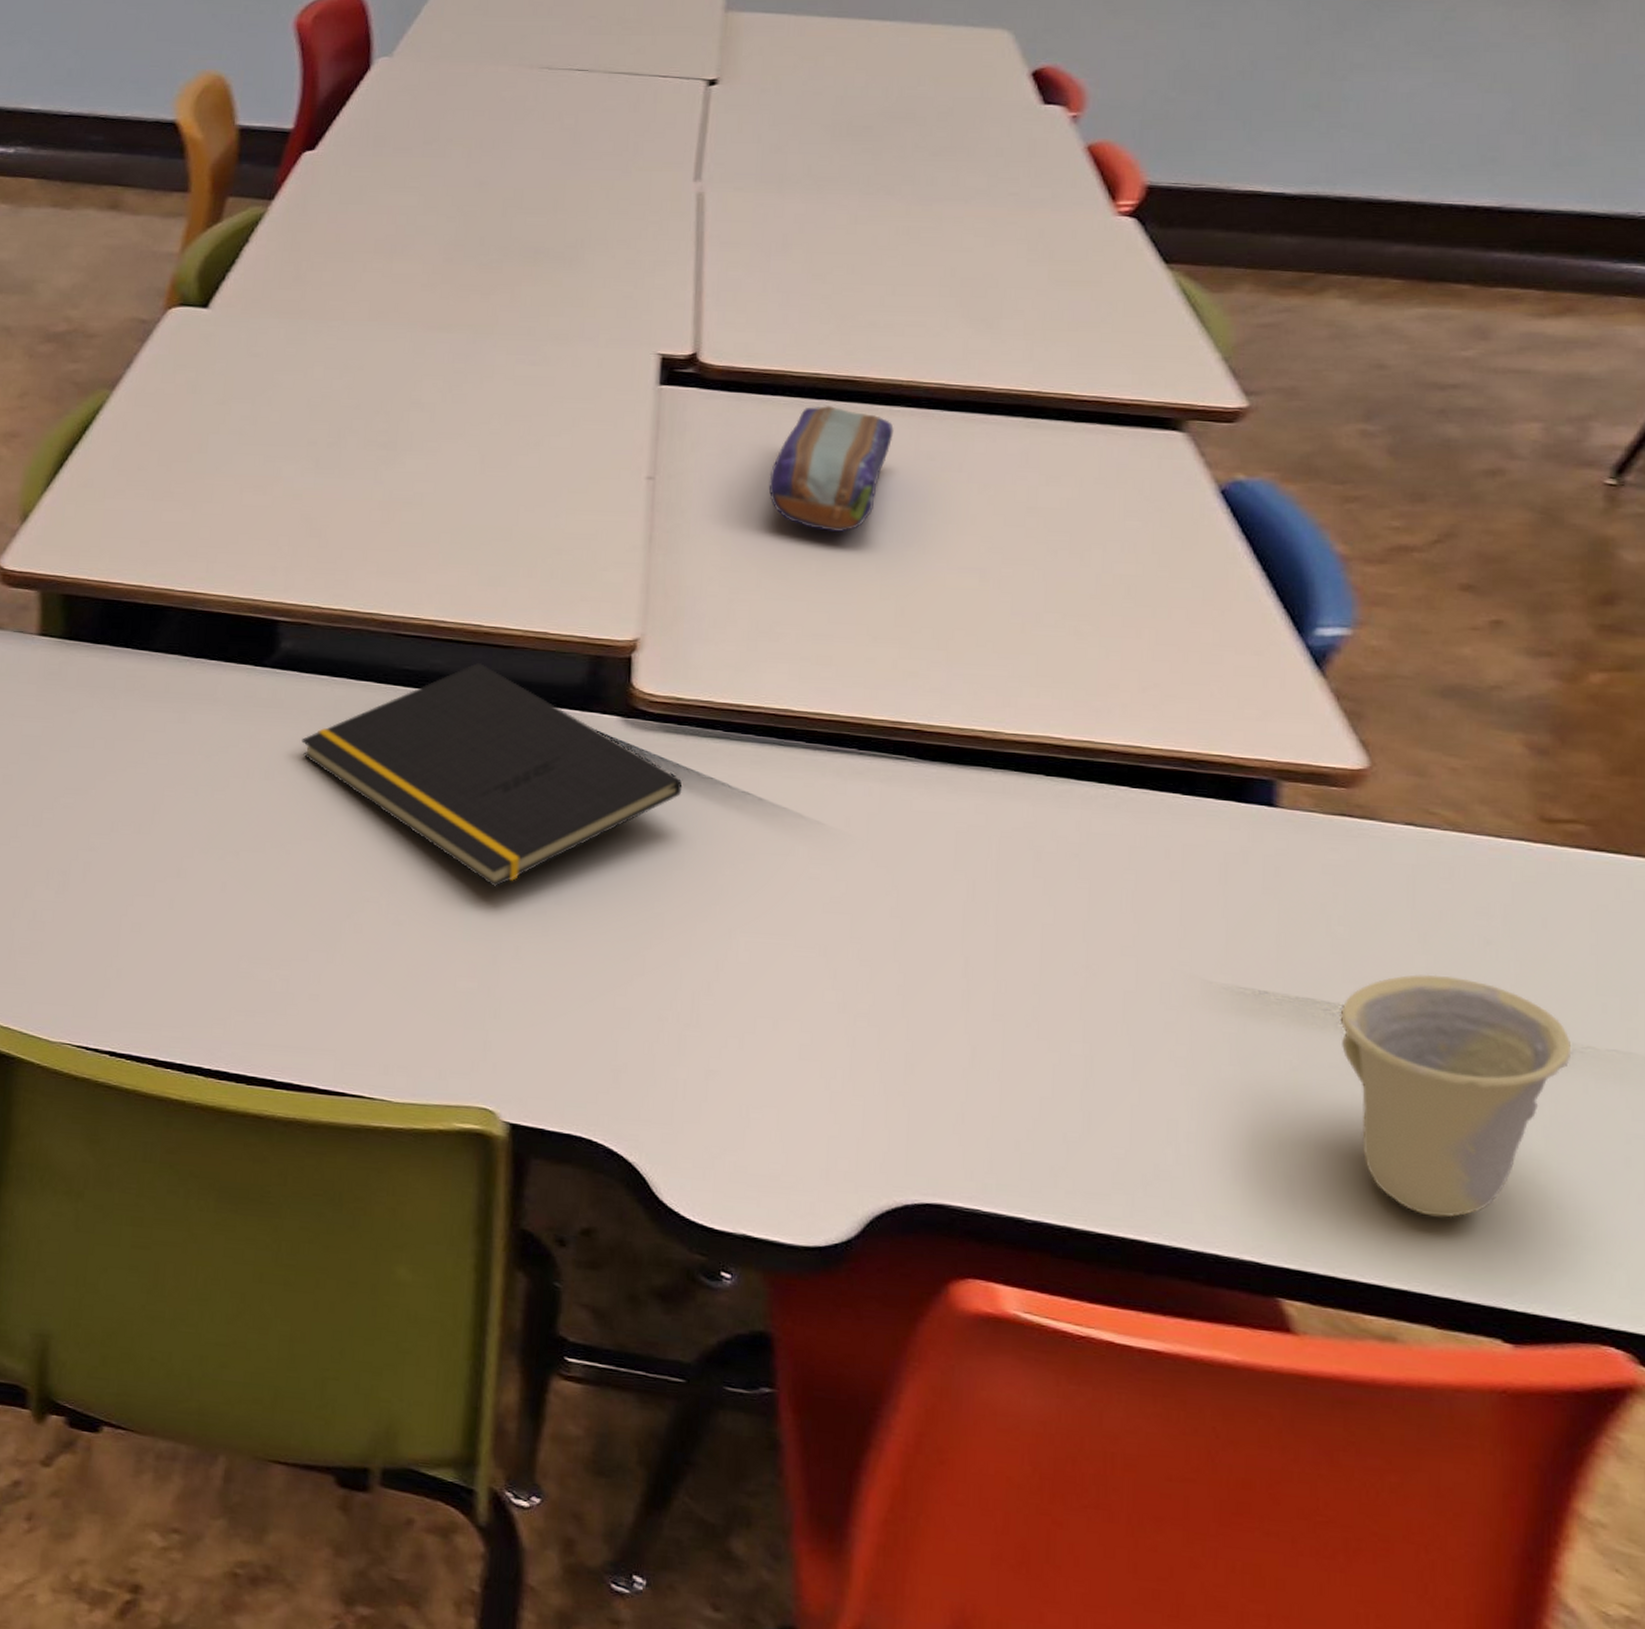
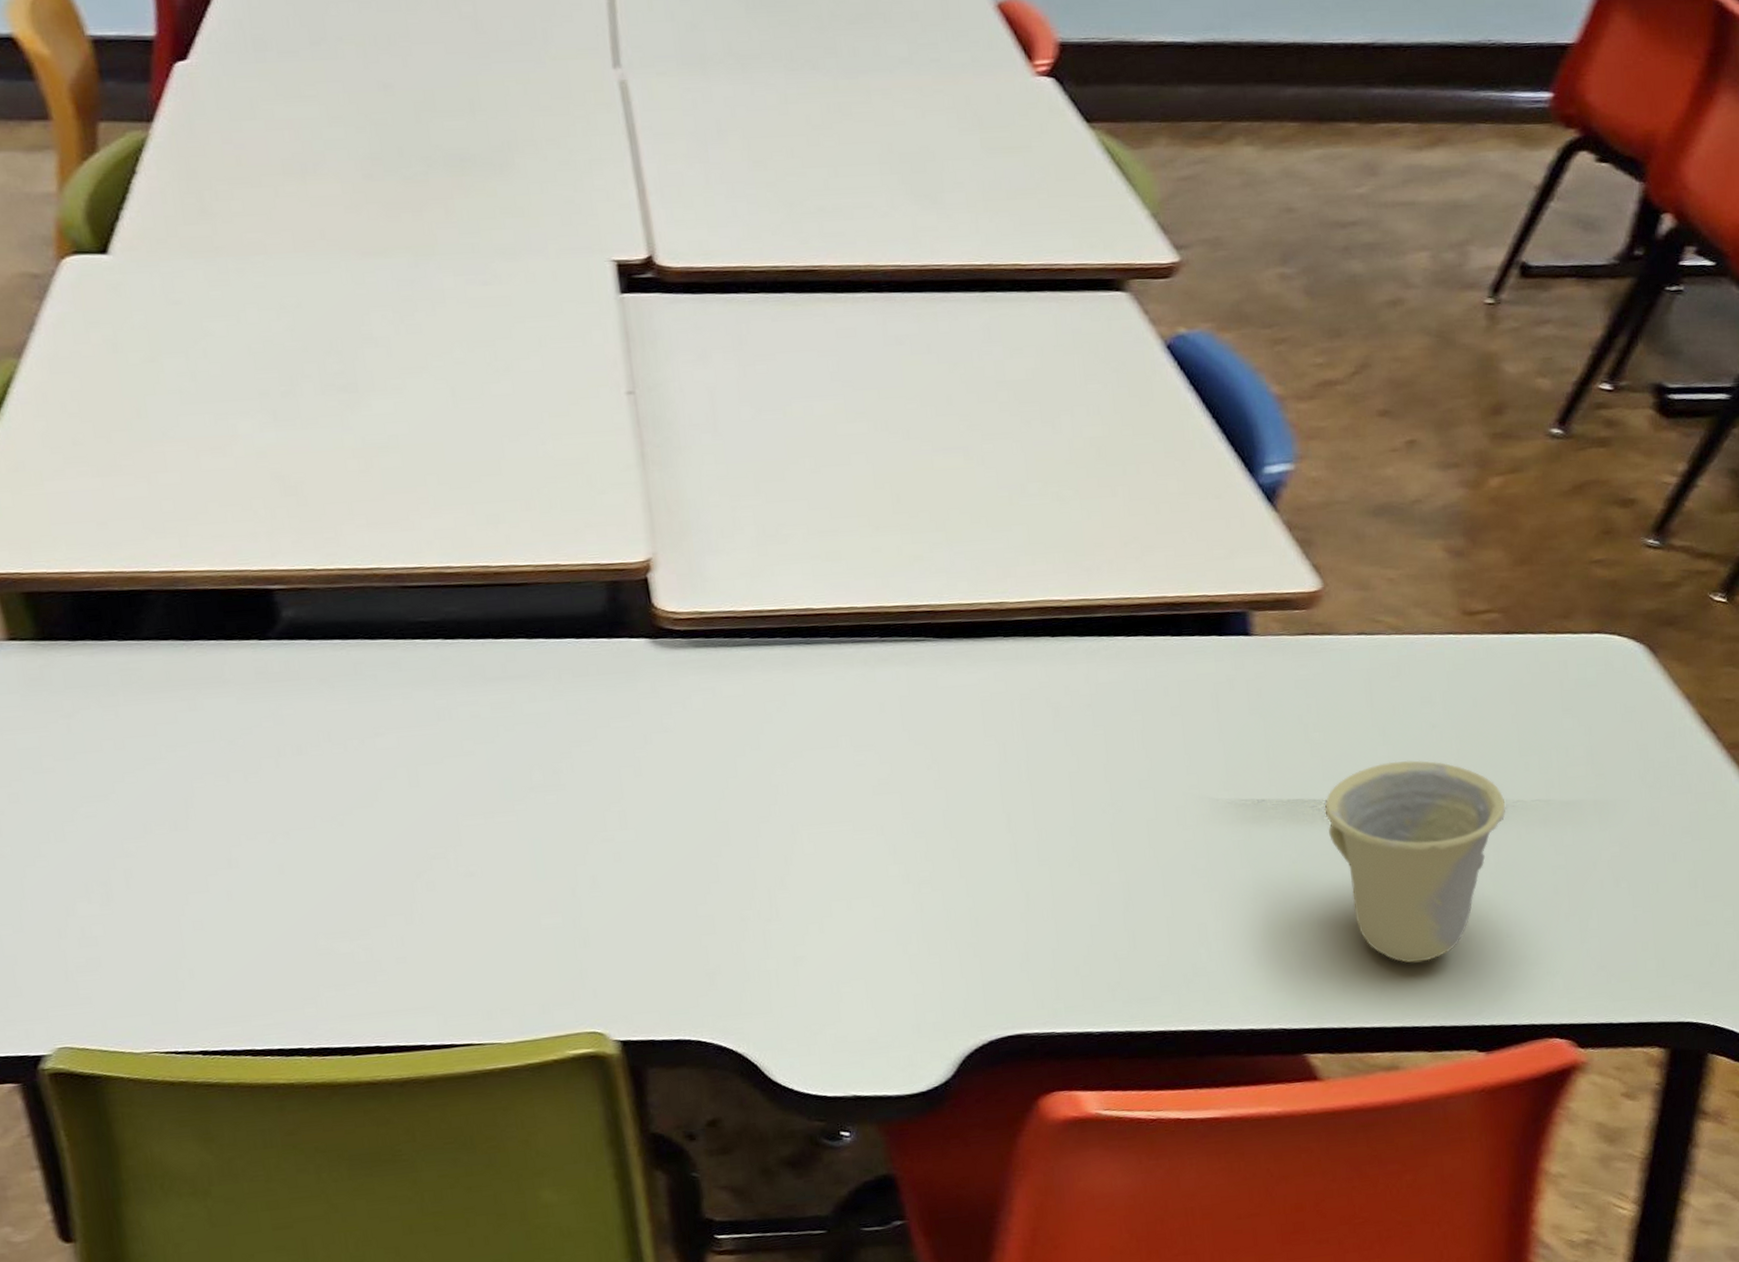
notepad: present [302,663,683,888] -> none [328,605,722,824]
pencil case: present [768,406,894,532] -> none [748,299,861,427]

